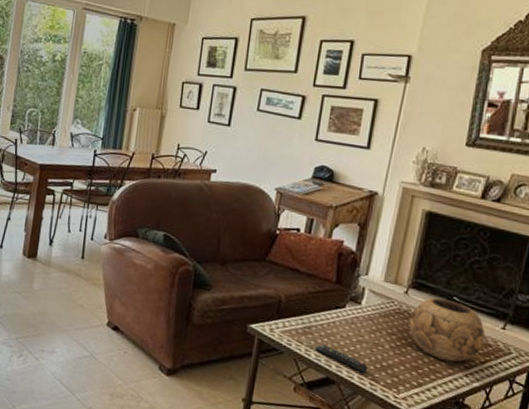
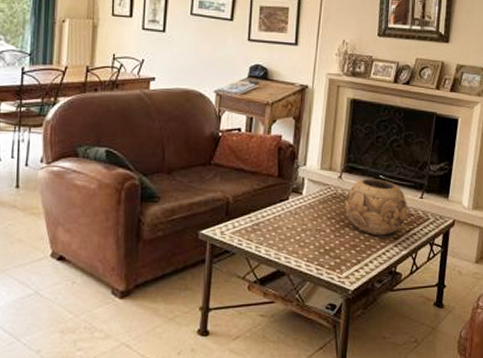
remote control: present [315,344,368,373] -> none [264,239,313,260]

